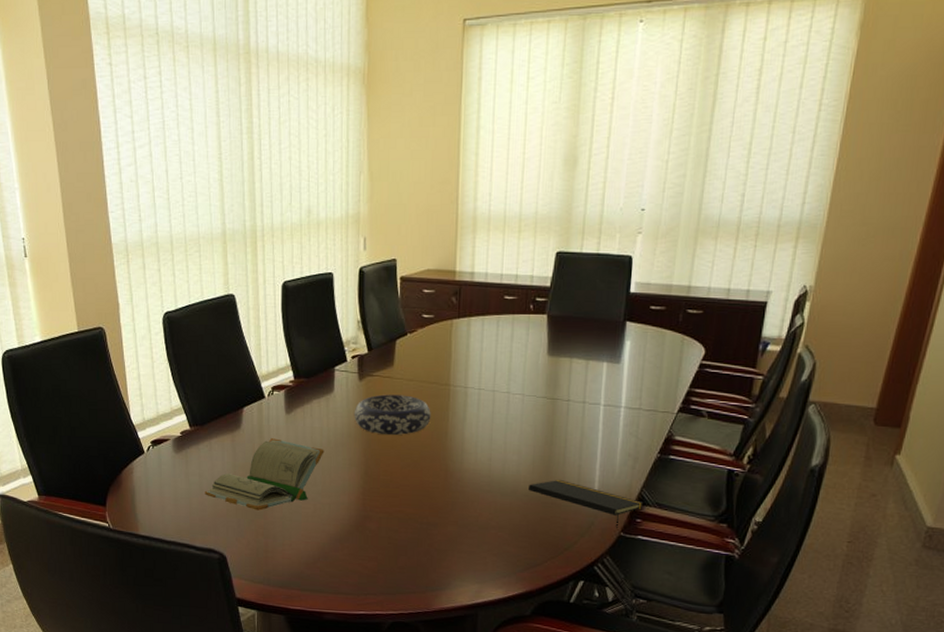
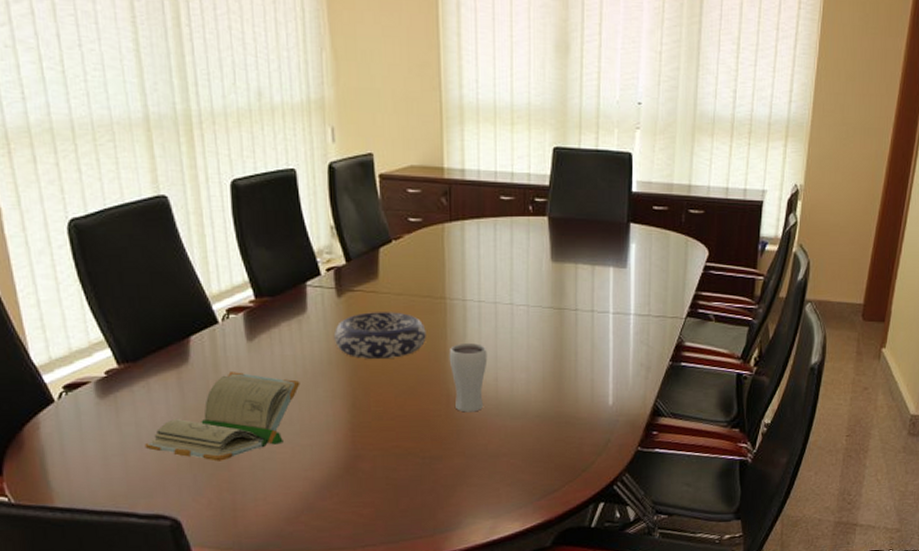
drinking glass: none [449,426,484,487] -> present [449,343,488,412]
notepad: present [528,479,644,528] -> none [540,395,659,443]

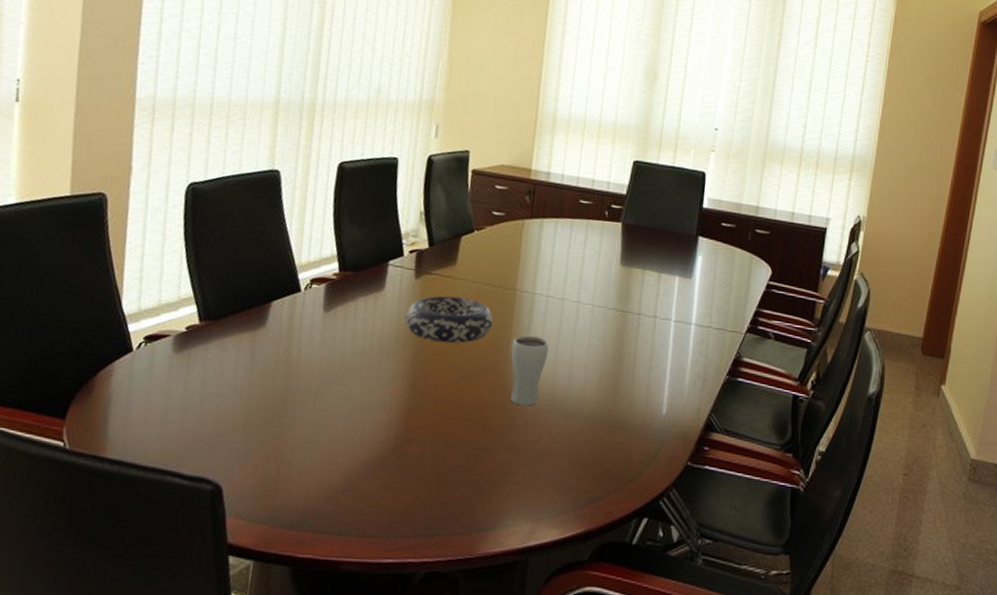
book: present [144,372,300,461] -> none [205,340,366,429]

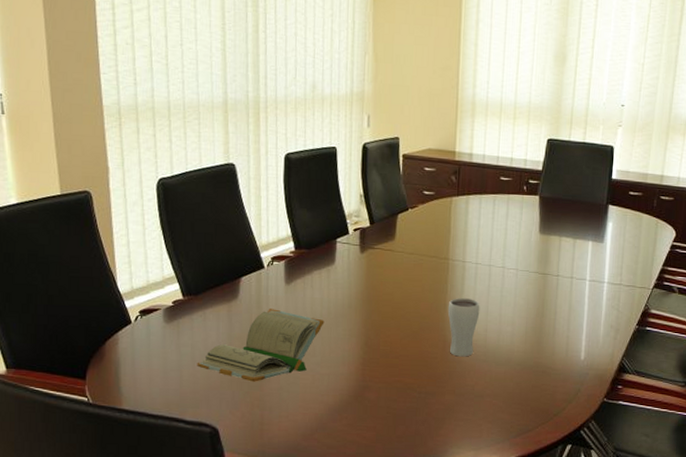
book: none [205,340,366,429] -> present [197,309,325,382]
decorative bowl: present [405,295,494,343] -> none [354,267,431,307]

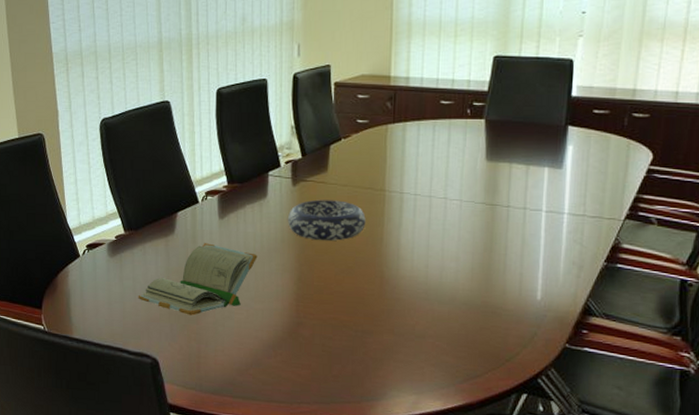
decorative bowl: none [354,267,431,307] -> present [287,199,366,241]
drinking glass: present [447,298,480,357] -> none [384,232,420,295]

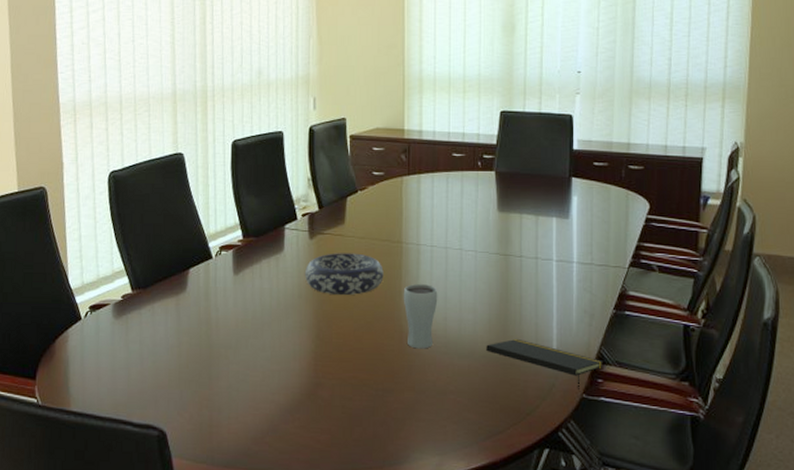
book: present [138,243,258,316] -> none [145,301,274,380]
drinking glass: none [384,232,420,295] -> present [403,284,438,349]
notepad: none [467,287,590,339] -> present [486,338,603,389]

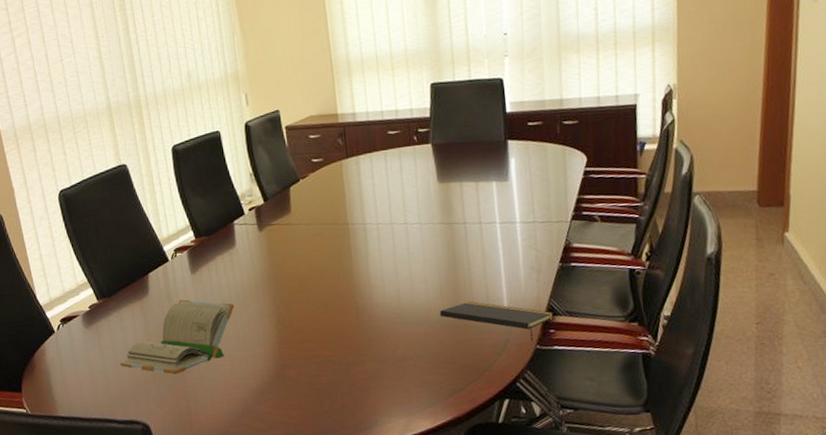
book: none [145,301,274,380] -> present [120,299,235,375]
decorative bowl: present [304,253,384,296] -> none [258,239,335,282]
drinking glass: present [403,284,438,349] -> none [355,260,389,322]

